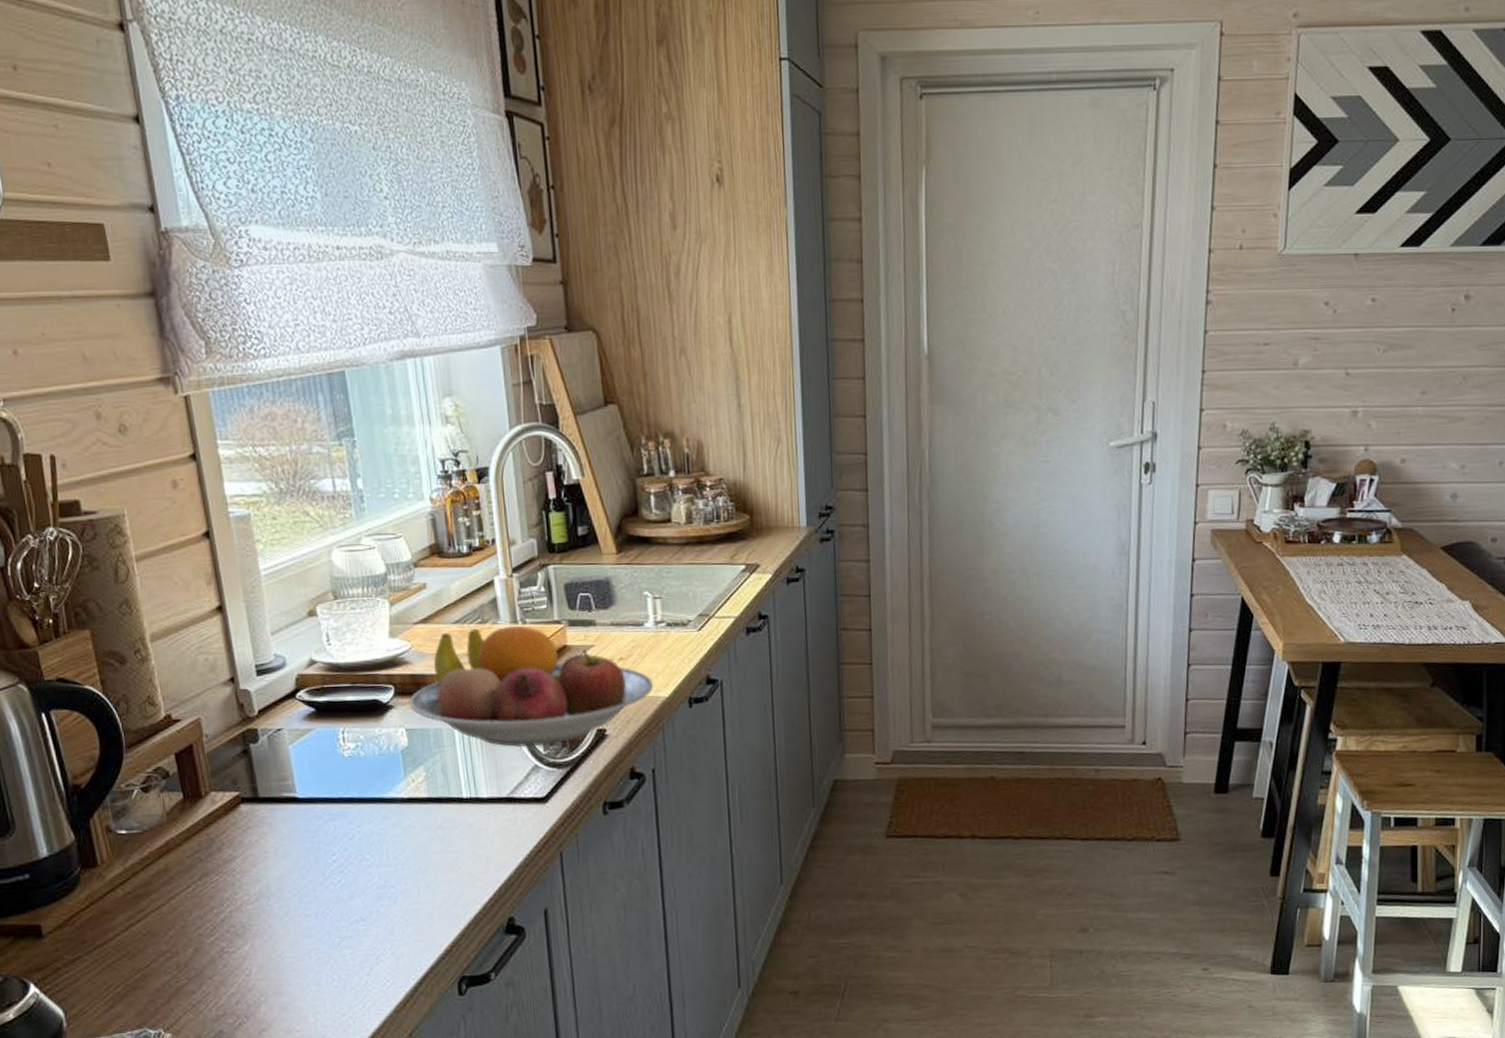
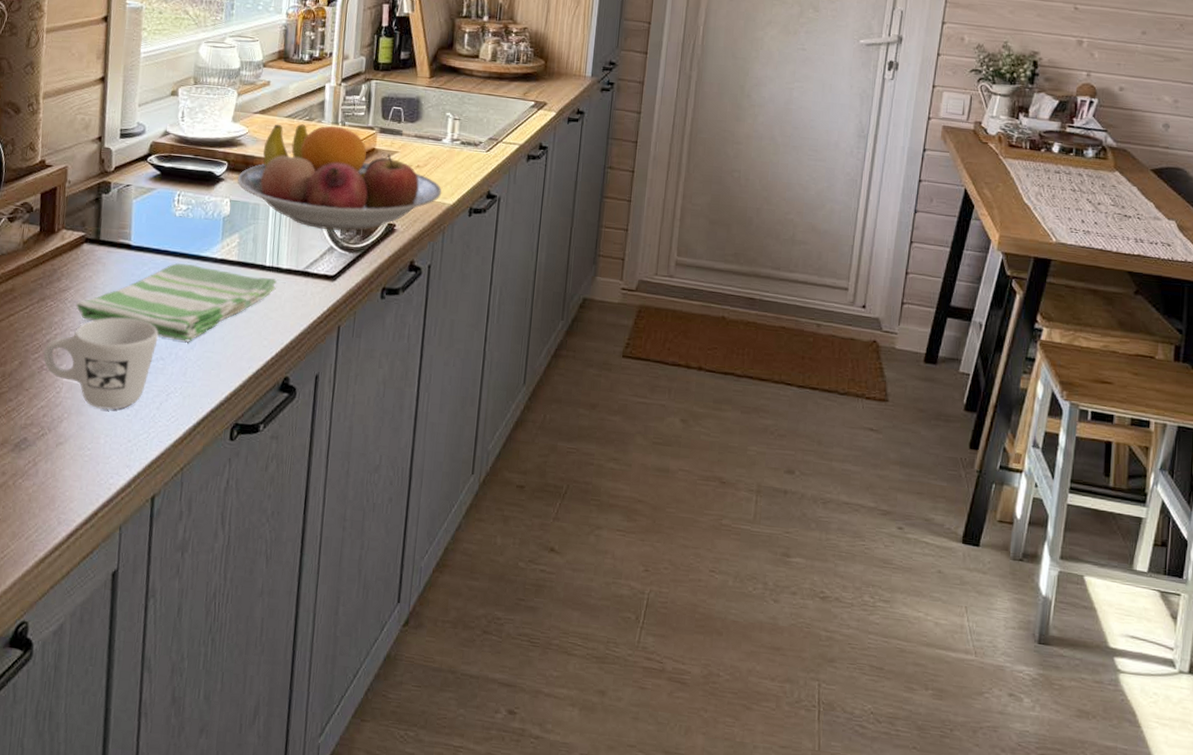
mug: none [219,880,353,986] -> present [42,317,159,411]
dish towel: none [246,809,480,897] -> present [75,263,277,342]

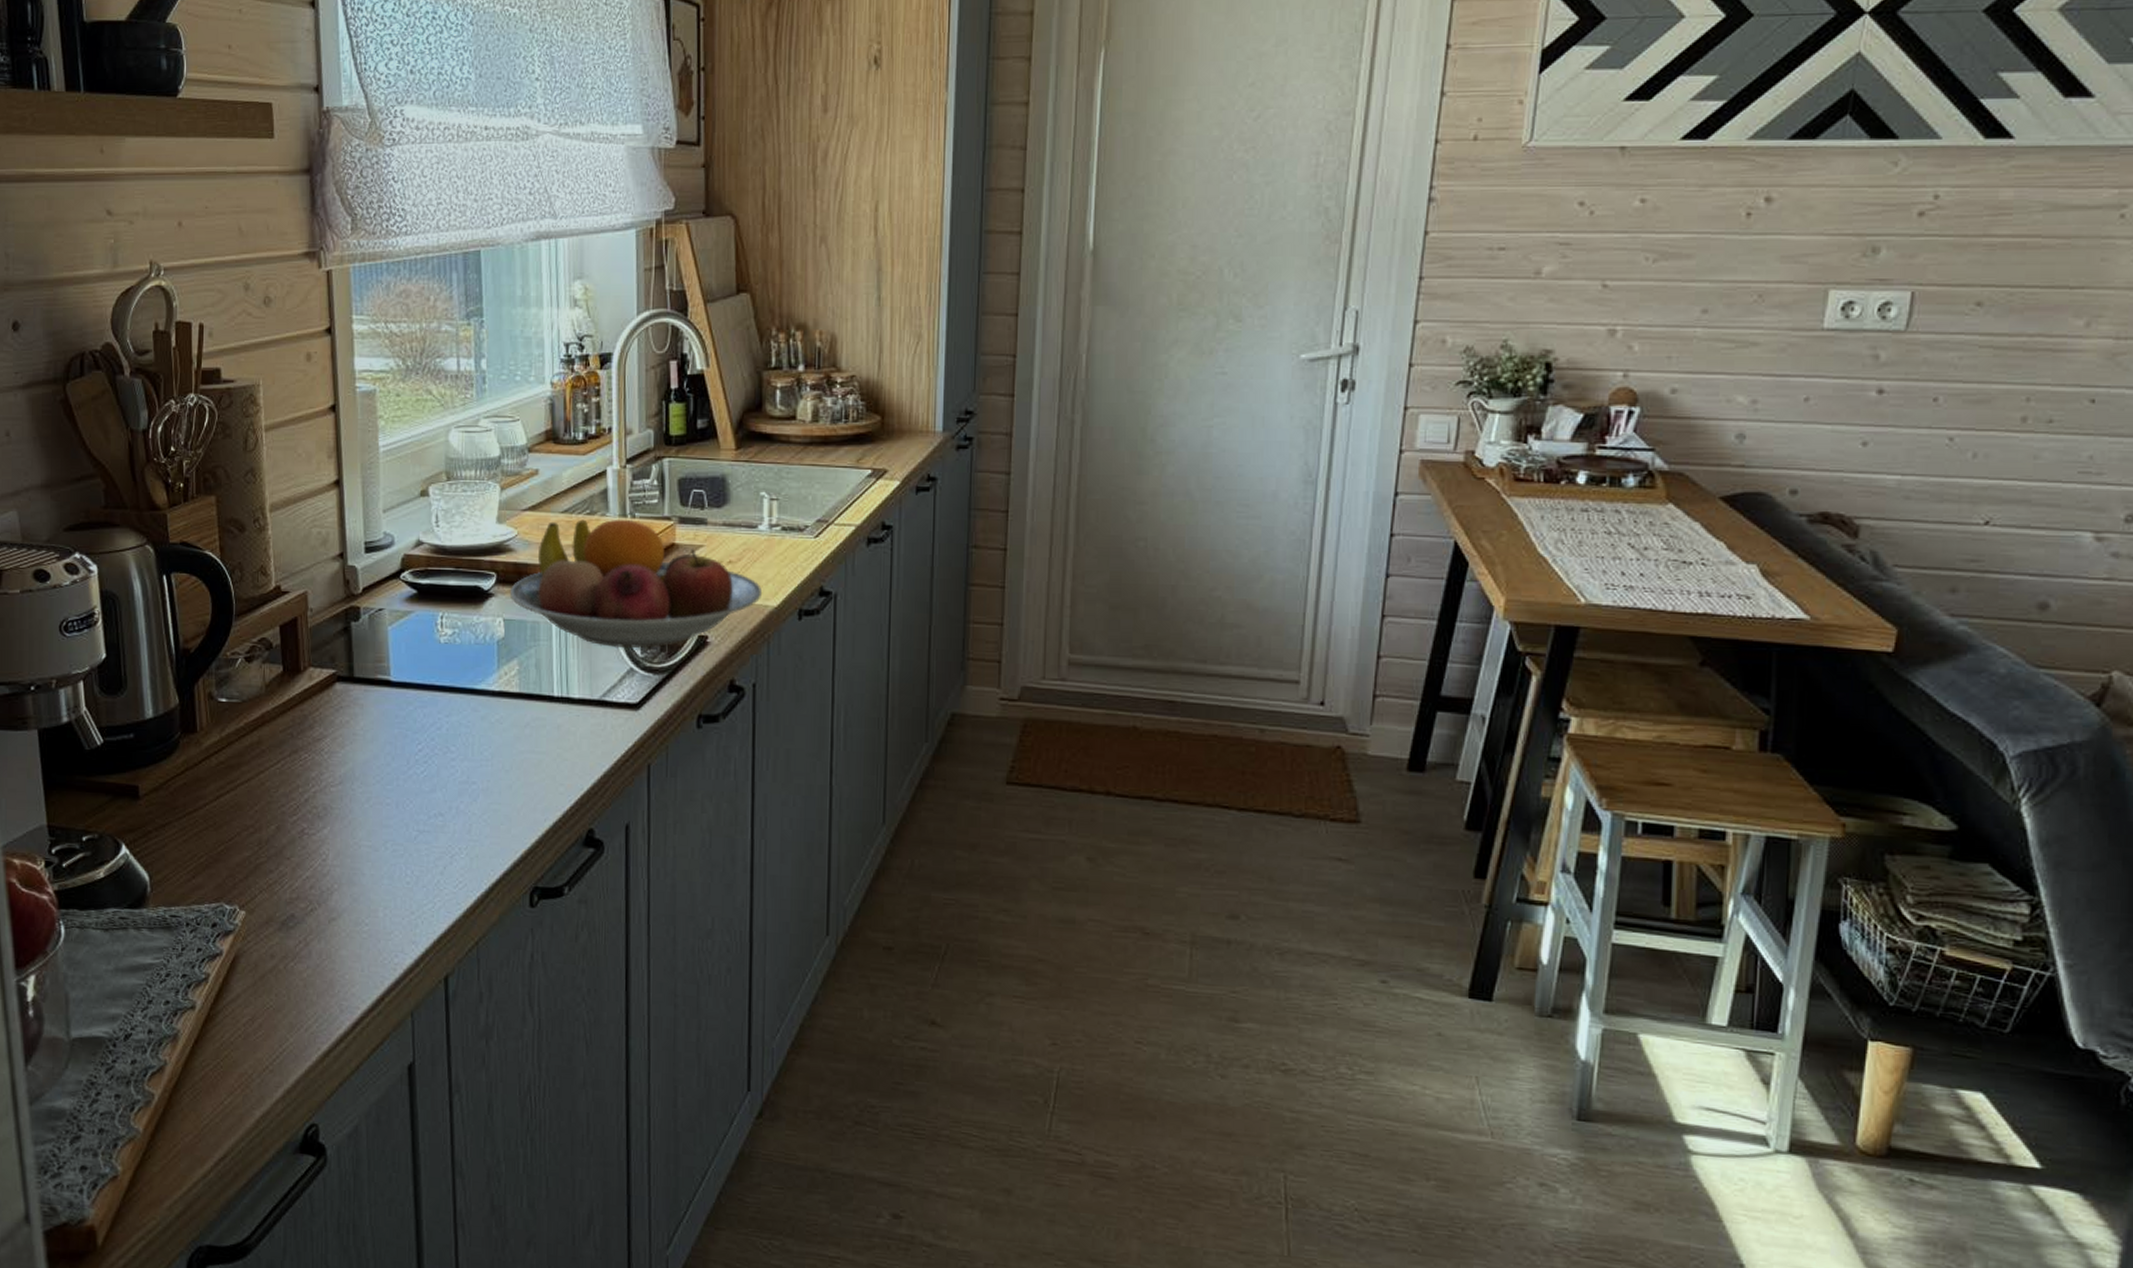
mug: present [42,317,159,411] -> none [301,768,434,878]
dish towel: present [75,263,277,342] -> none [334,699,569,793]

